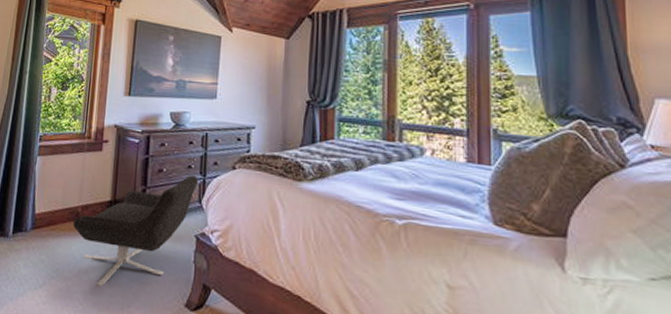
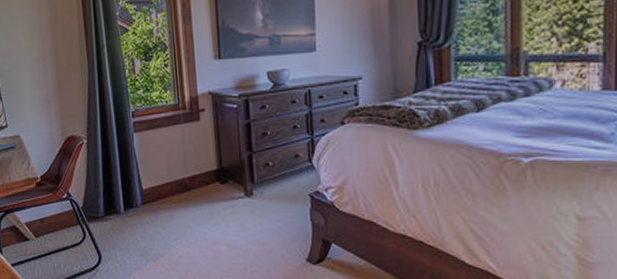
lounge chair: present [73,175,199,286] -> none [182,136,307,250]

